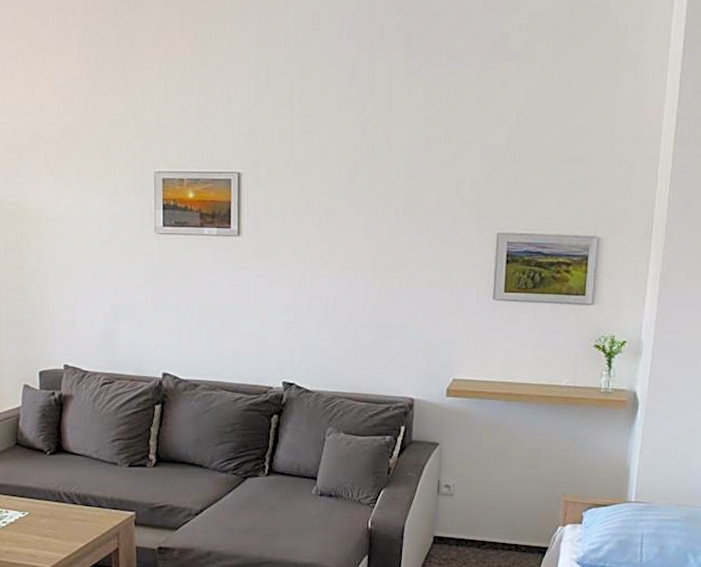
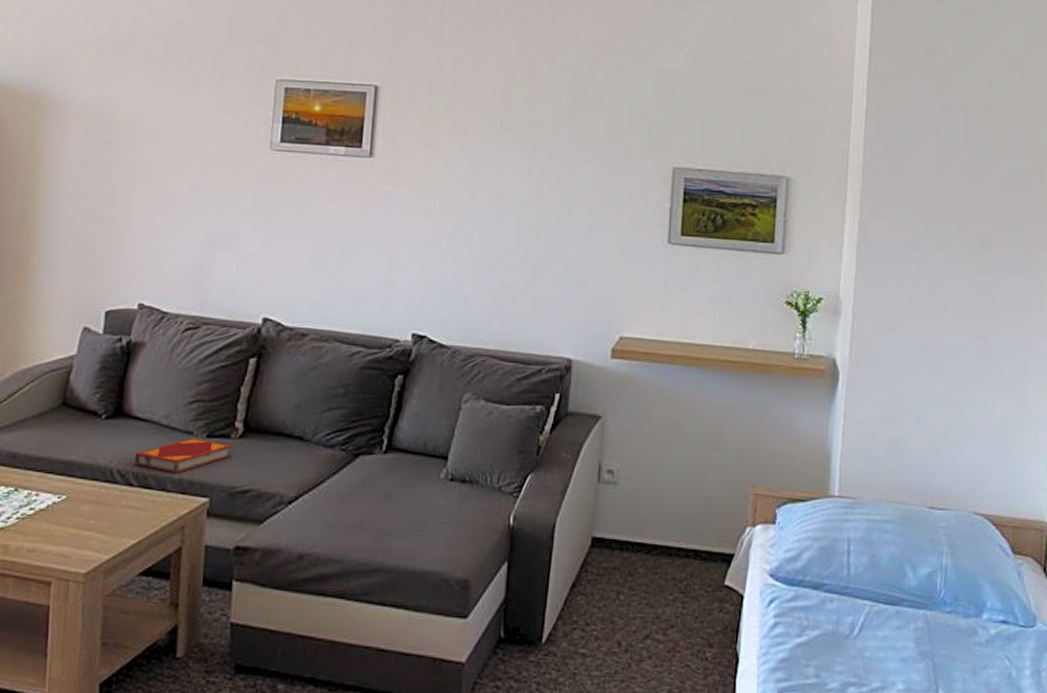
hardback book: none [75,468,149,495] -> present [134,438,232,474]

